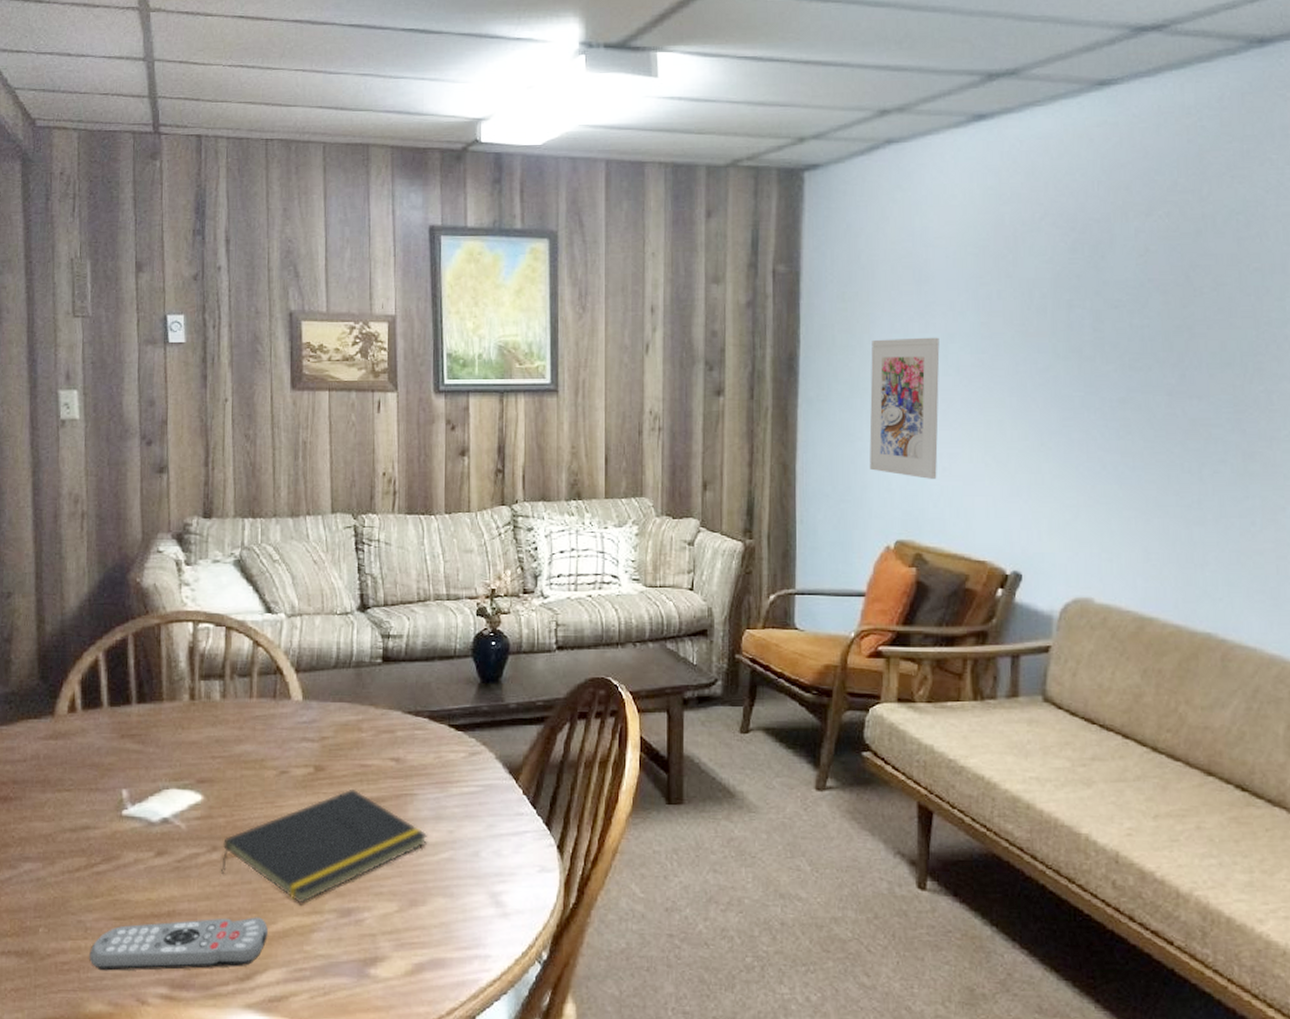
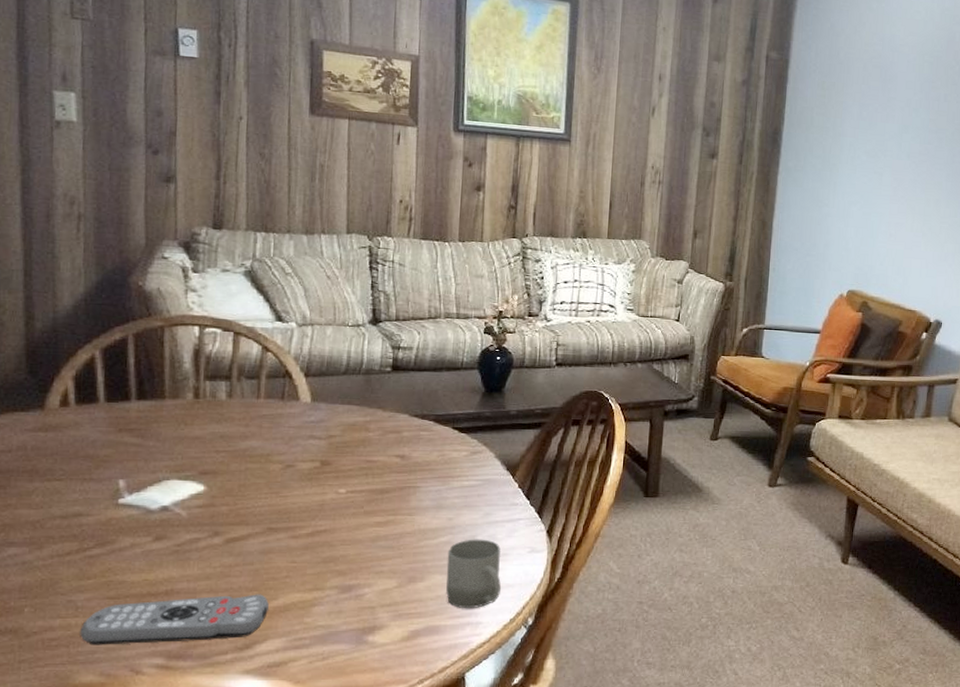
notepad: present [221,788,428,904] -> none [223,481,429,582]
cup: none [449,855,509,938] -> present [446,539,501,608]
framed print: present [869,337,940,479] -> none [833,124,896,242]

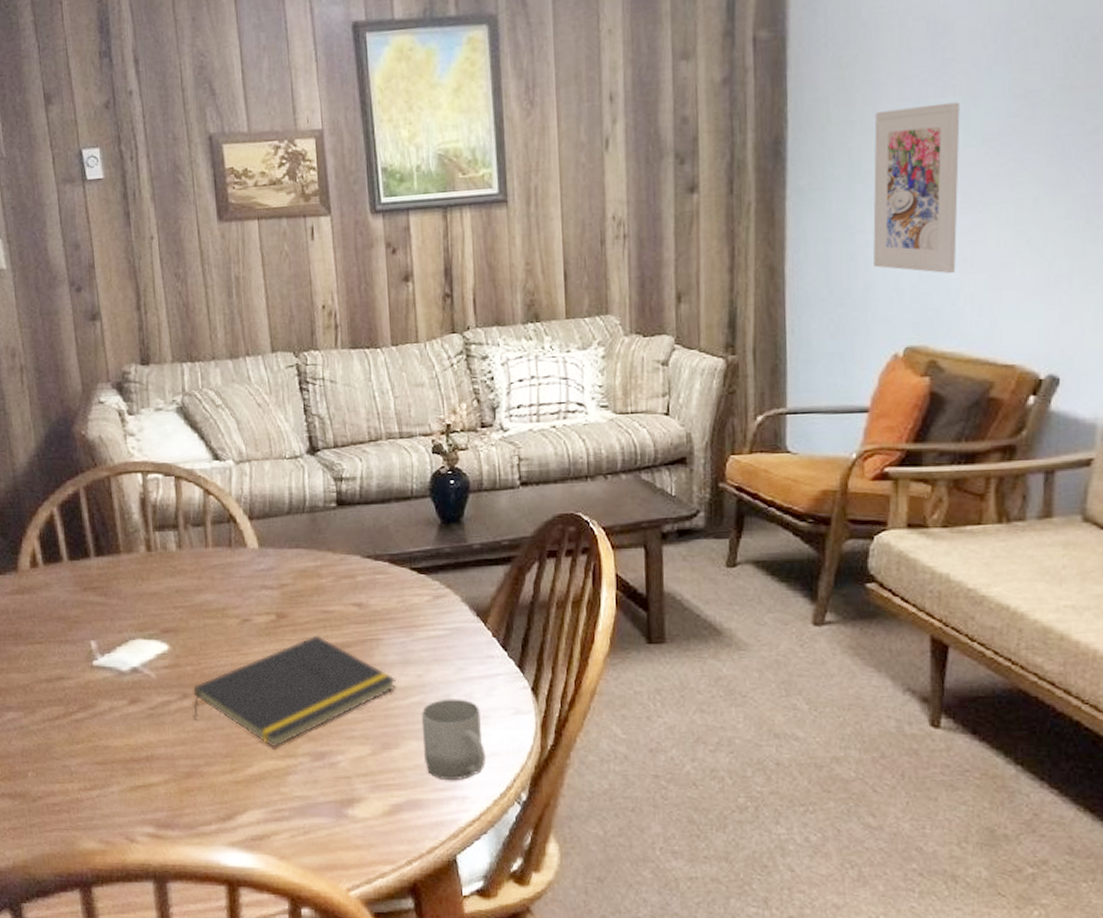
remote control: present [80,594,269,645] -> none [77,761,245,812]
notepad: none [223,481,429,582] -> present [193,635,397,748]
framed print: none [833,124,896,242] -> present [873,102,960,273]

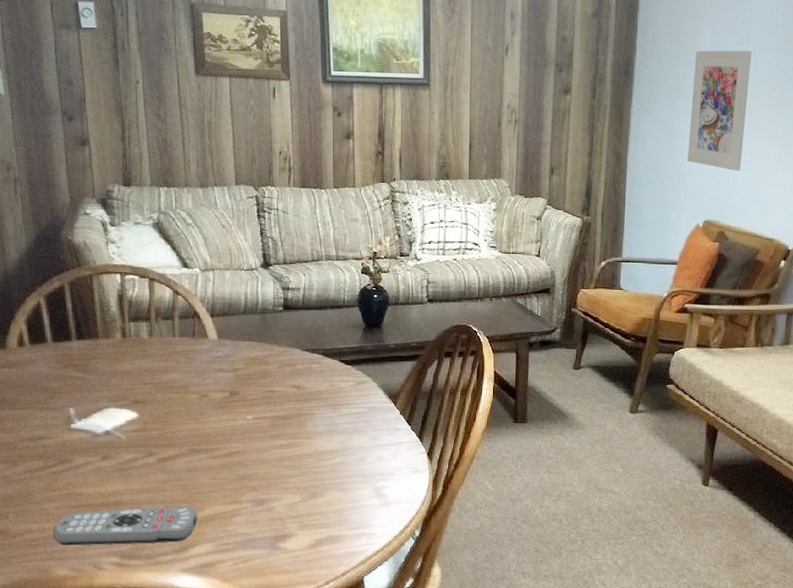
remote control: none [77,761,245,812] -> present [53,505,197,546]
notepad: present [193,635,397,748] -> none [157,409,324,496]
cup: present [421,699,486,780] -> none [342,460,390,521]

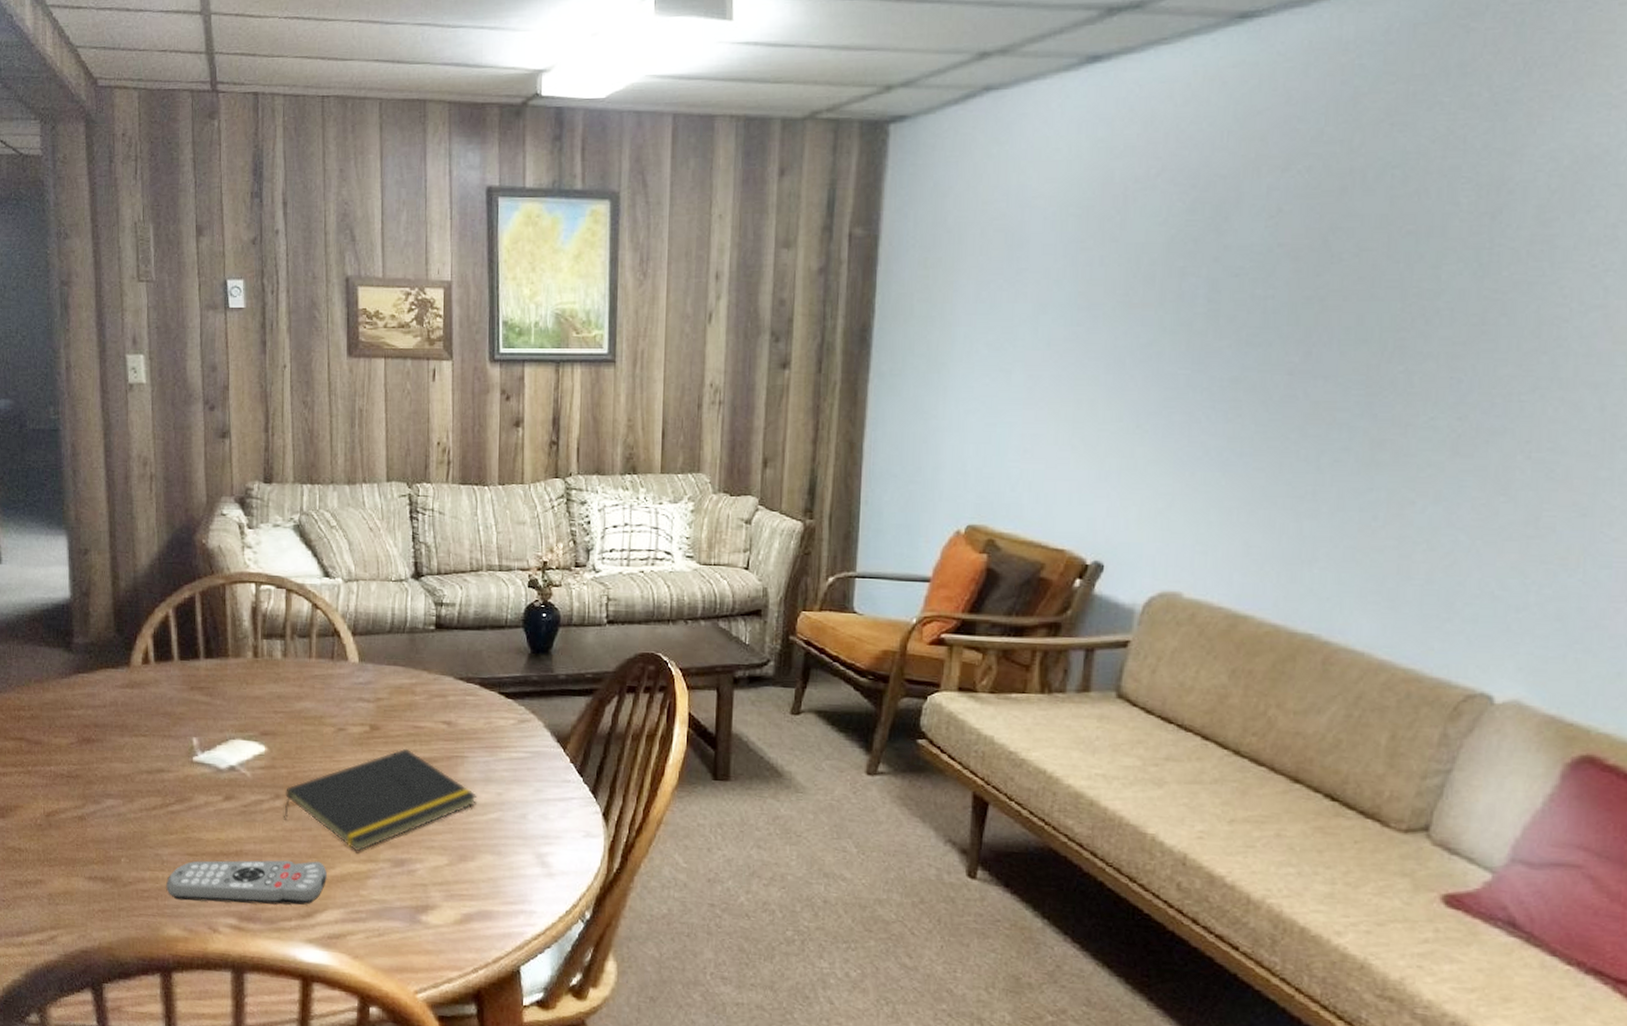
notepad: none [157,409,324,496] -> present [284,748,478,852]
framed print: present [688,50,752,171] -> none [944,308,1030,461]

